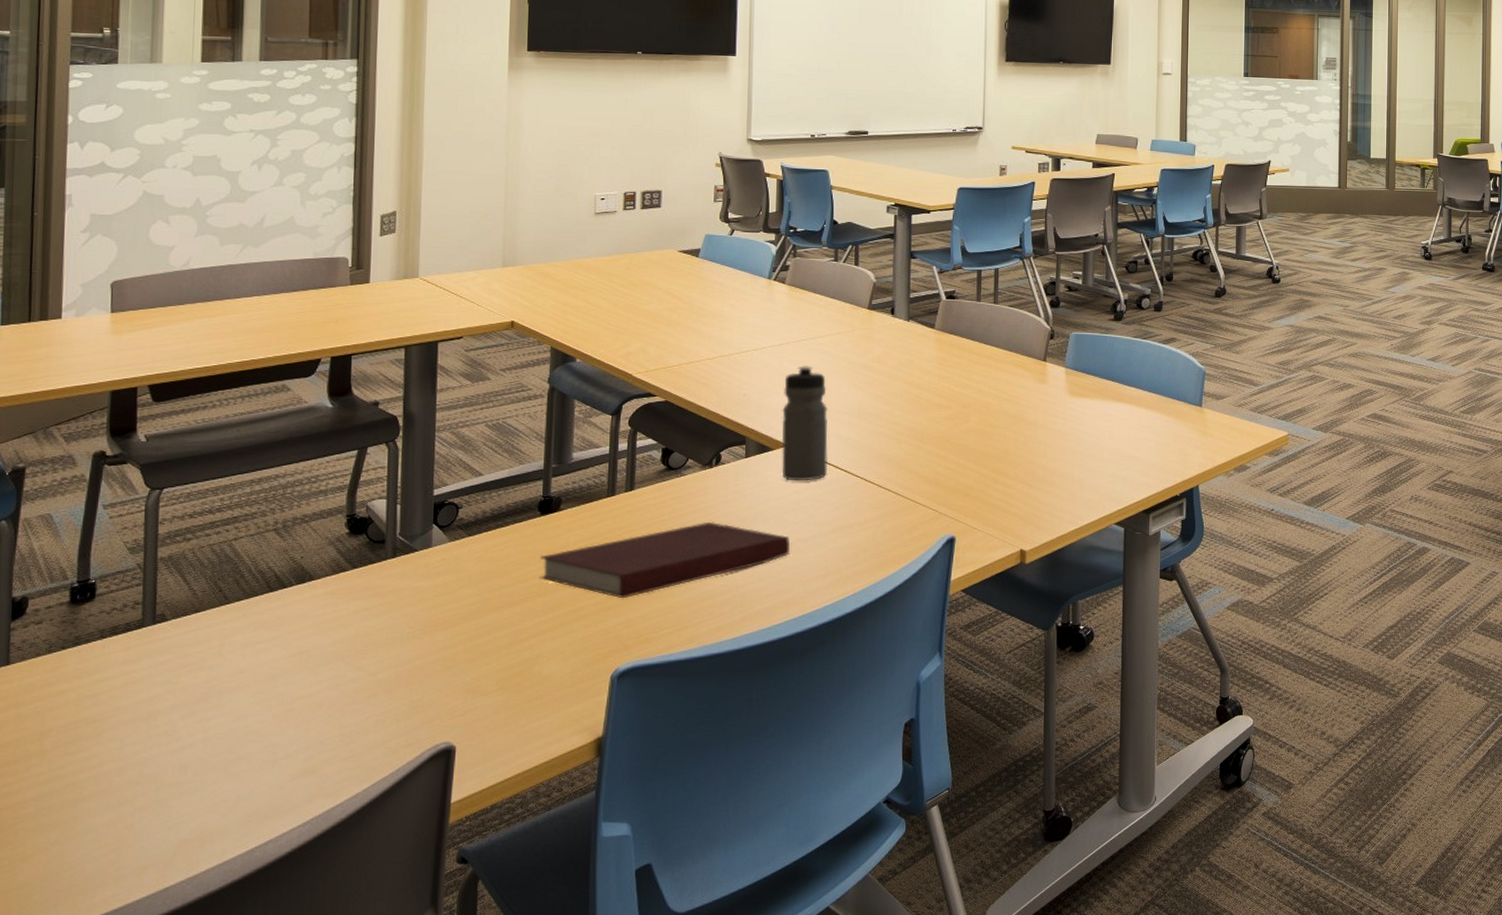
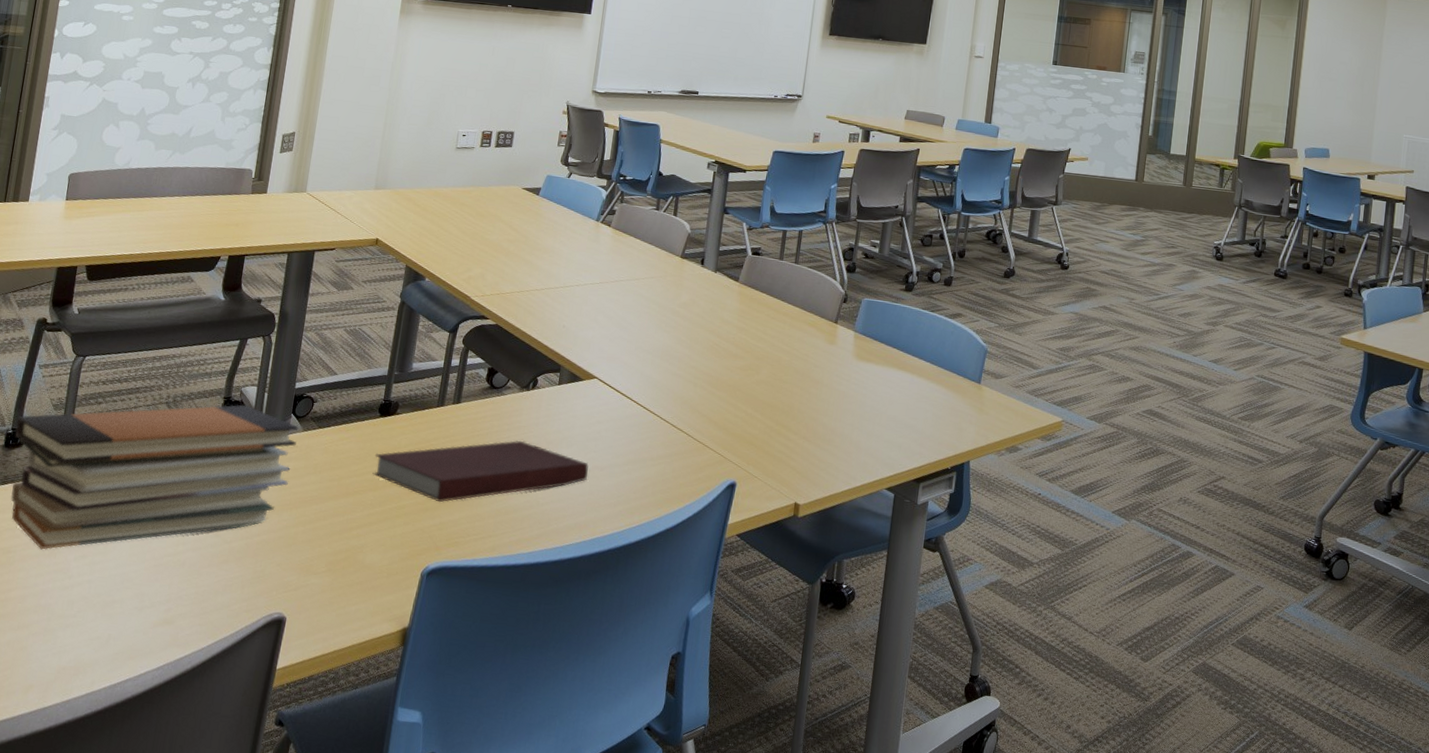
book stack: none [81,521,444,713] -> present [11,404,299,550]
water bottle: present [781,365,828,481] -> none [589,304,637,414]

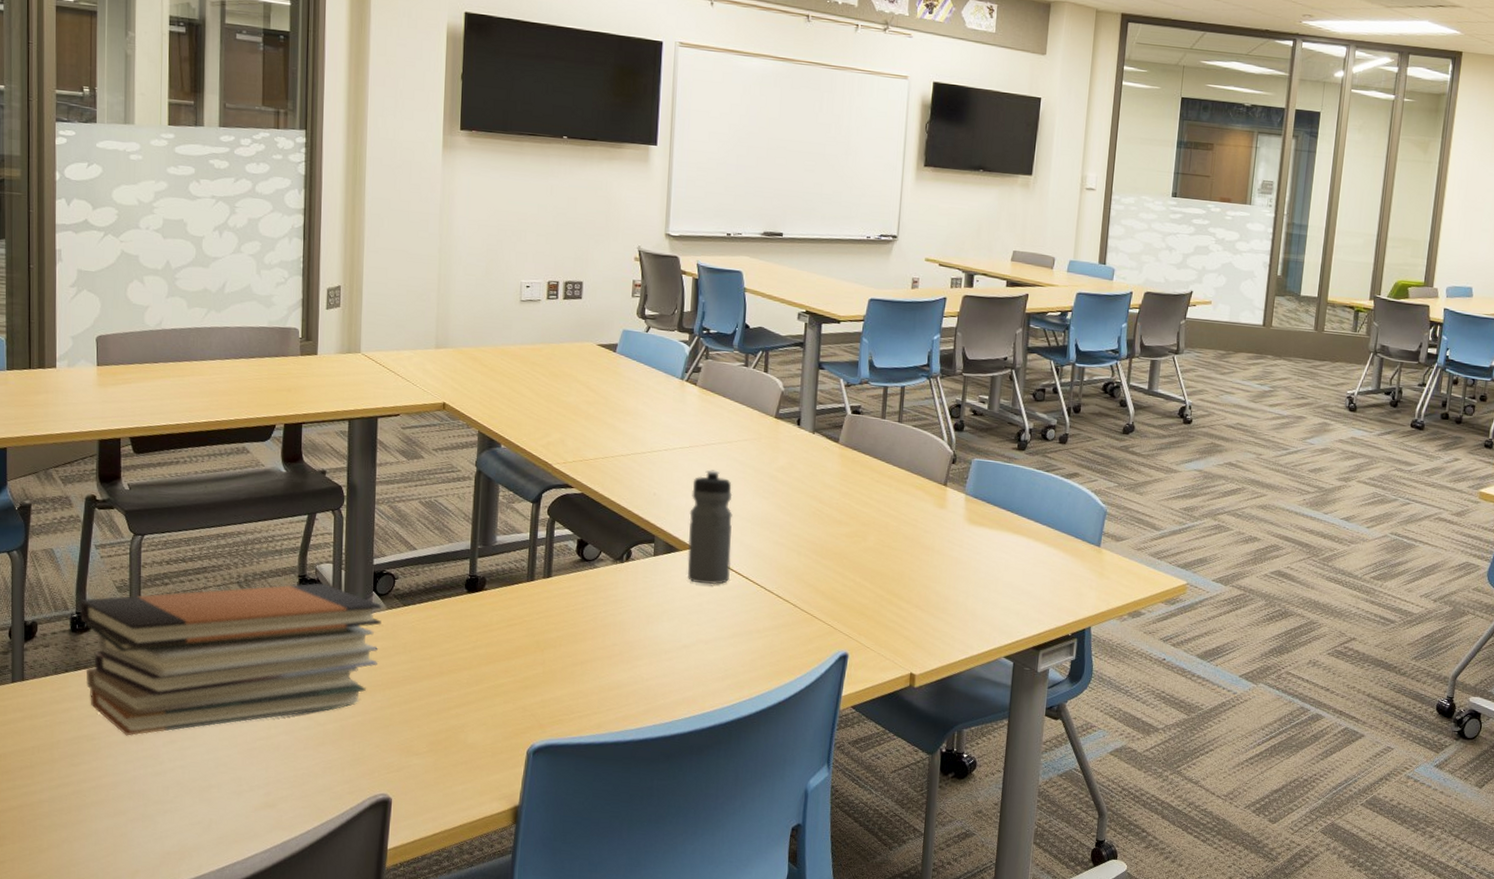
notebook: present [372,440,589,503] -> none [465,614,692,680]
water bottle: none [589,304,637,414] -> present [687,469,733,585]

